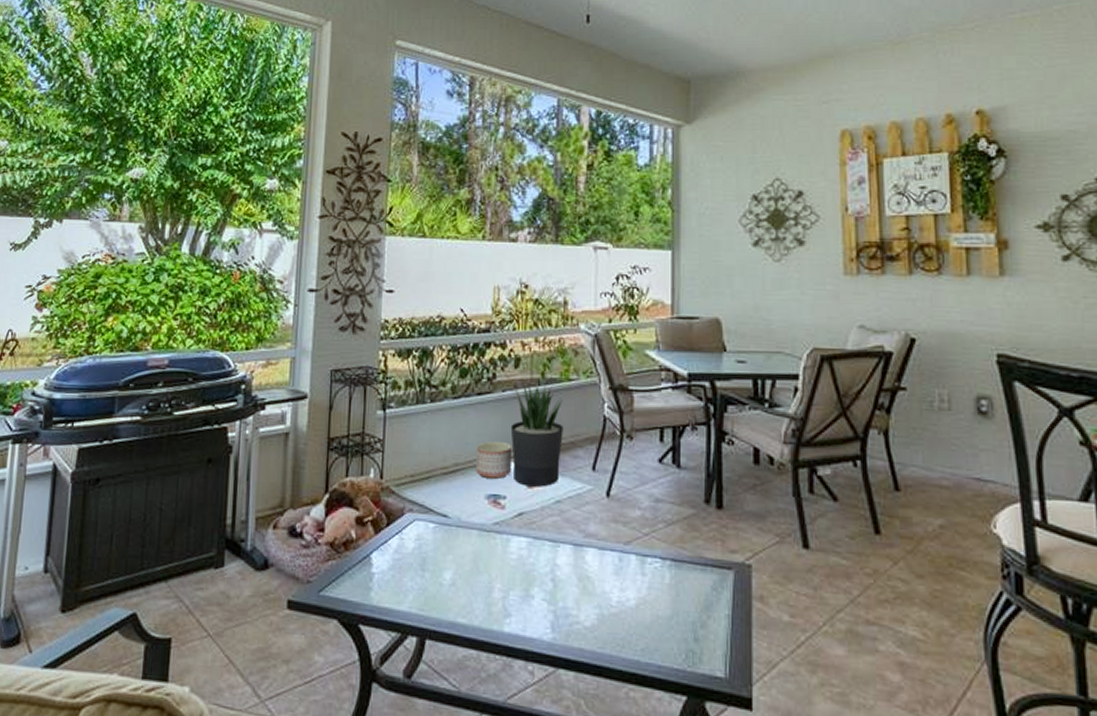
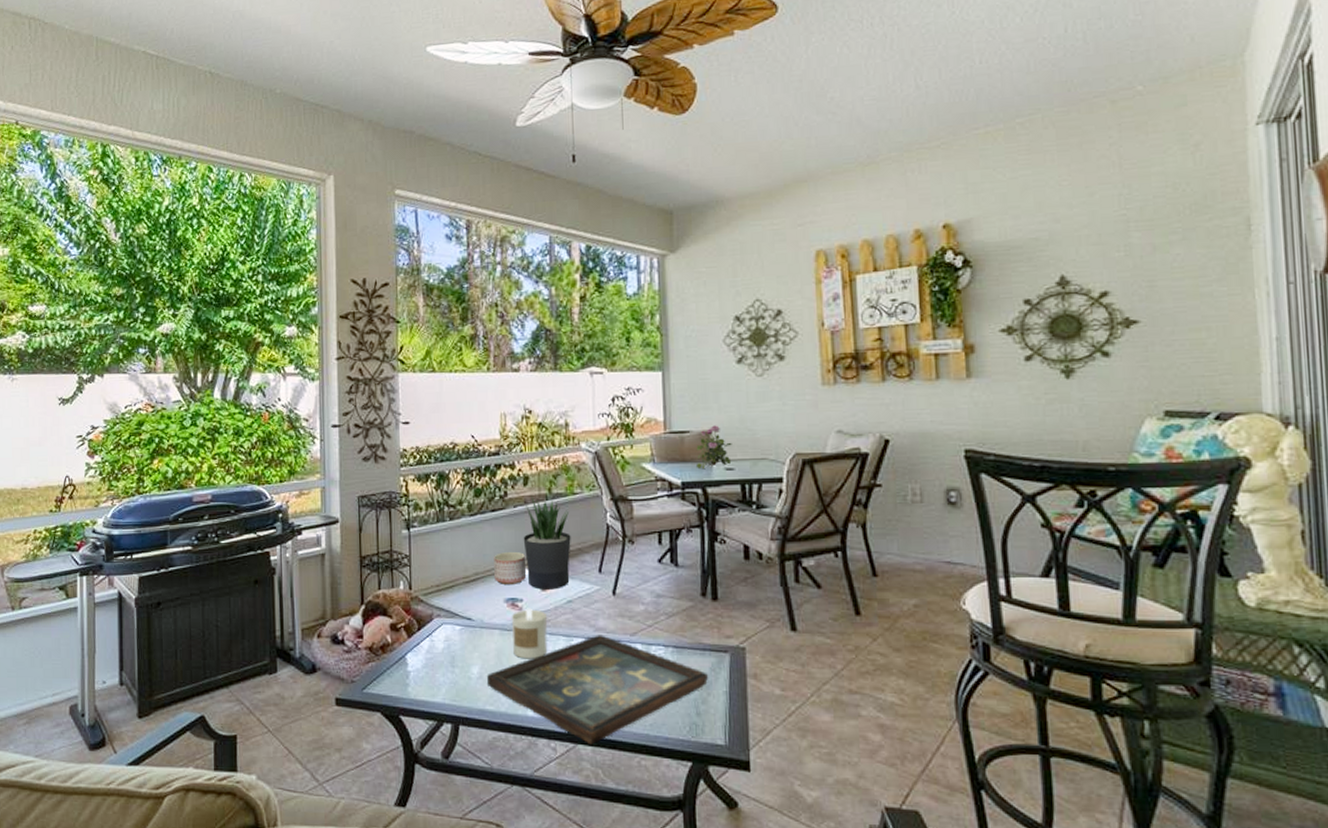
decorative tray: none [459,541,710,670] -> present [486,635,709,745]
candle: none [491,506,533,566] -> present [511,608,548,659]
flower bouquet: none [705,312,745,361] -> present [696,425,732,470]

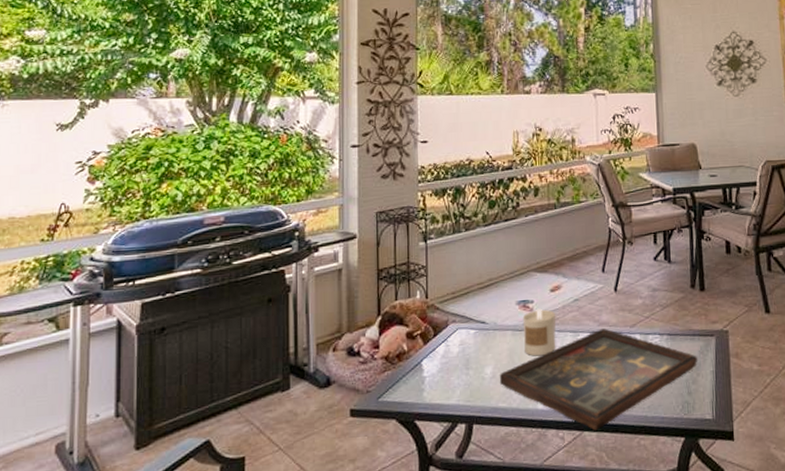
planter: present [494,551,526,584] -> none [507,257,536,288]
planter: present [523,495,571,590] -> none [533,205,577,291]
flower bouquet: present [696,425,732,470] -> none [685,138,715,177]

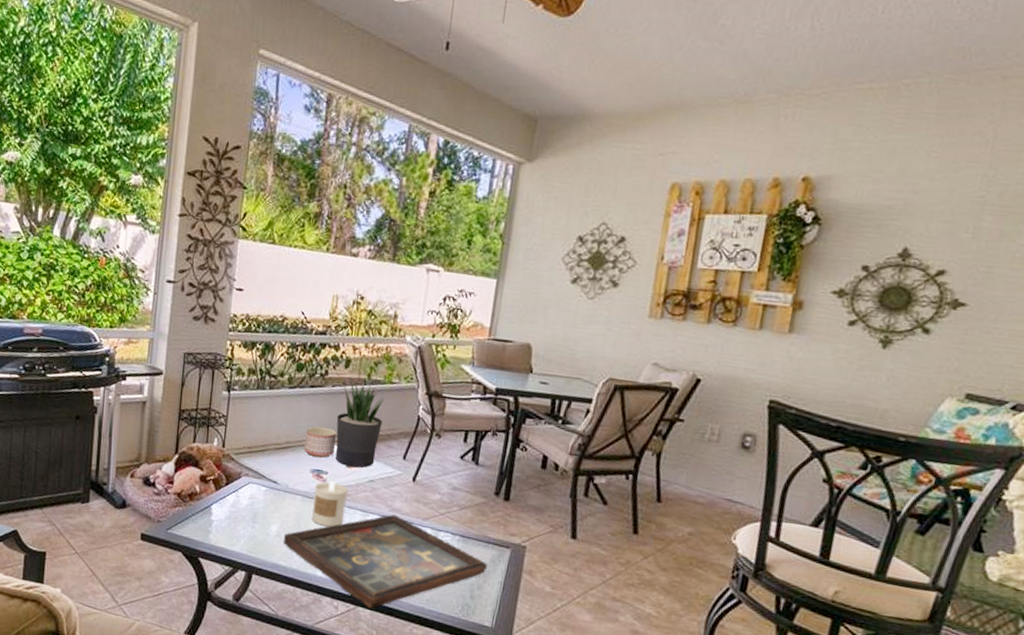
planter: none [507,257,536,288] -> present [304,426,336,458]
planter: none [533,205,577,291] -> present [336,378,384,468]

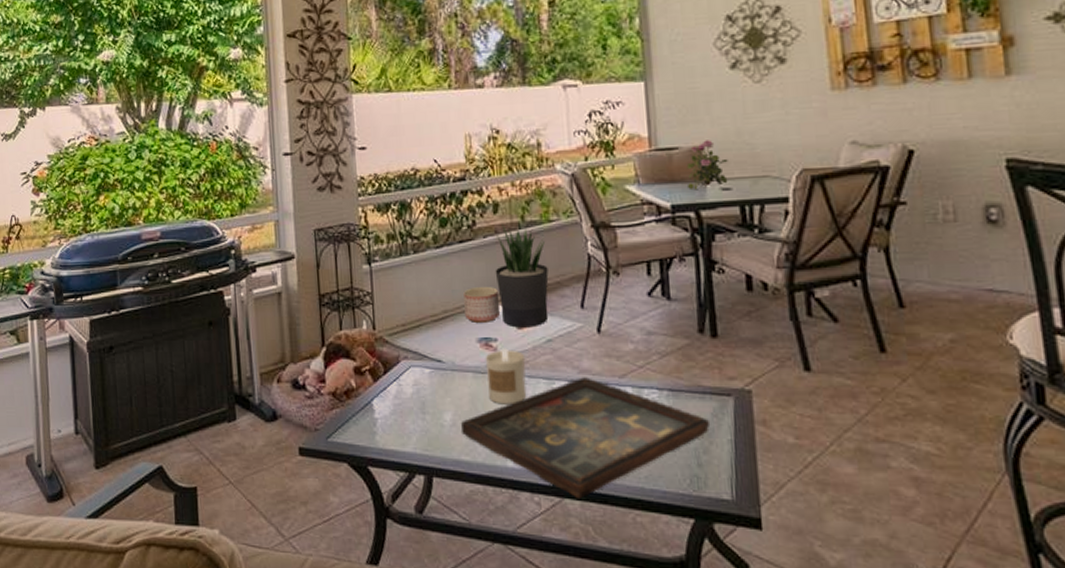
flower bouquet: none [513,339,551,380] -> present [686,140,728,190]

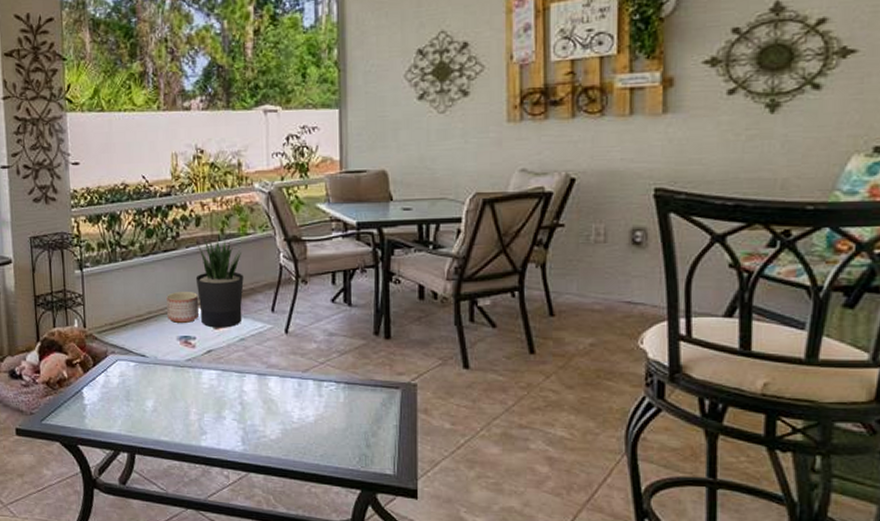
decorative tray: present [460,377,711,499] -> none [161,371,380,473]
candle: present [485,348,527,405] -> none [184,345,221,394]
flower bouquet: present [686,140,728,190] -> none [373,164,410,210]

